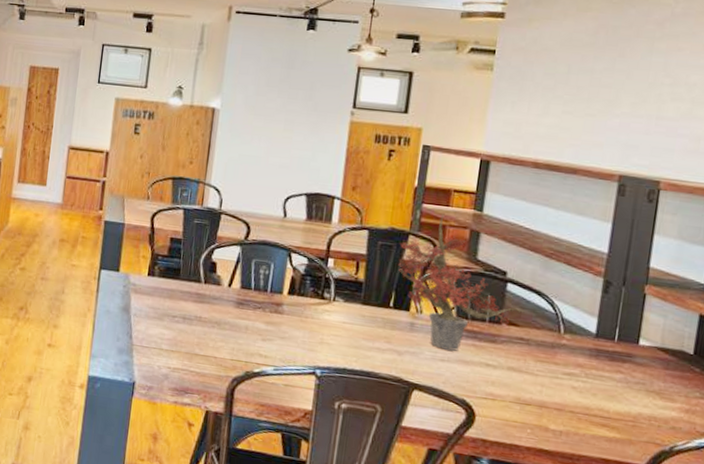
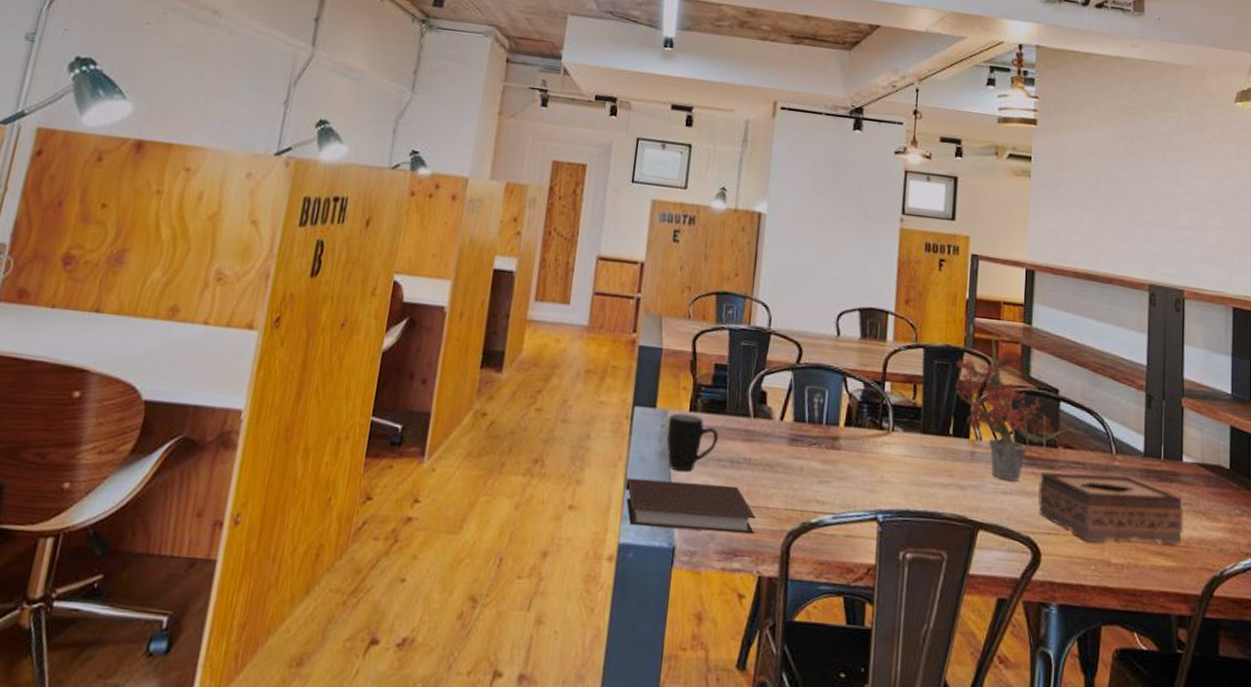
notebook: none [94,325,205,378] -> present [625,477,756,535]
mug: none [128,276,173,324] -> present [666,413,718,472]
tissue box: none [476,344,635,419] -> present [1038,472,1184,544]

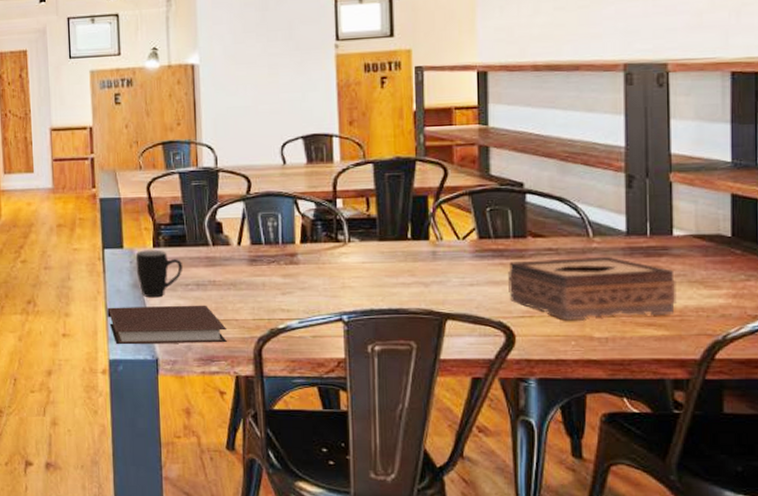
potted plant: present [955,328,1078,481] -> none [407,134,549,273]

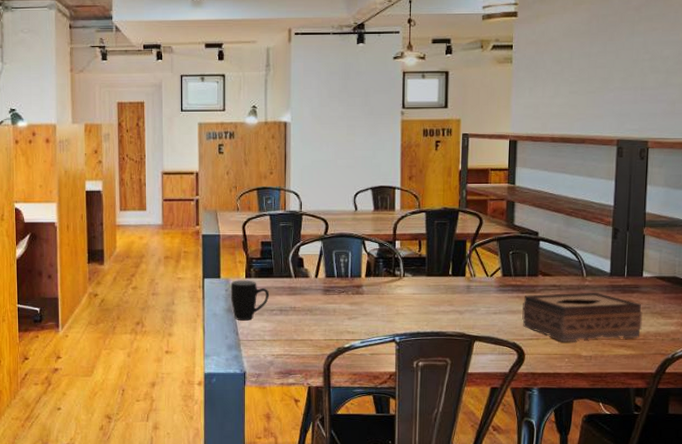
notebook: present [107,305,227,345] -> none [205,327,303,361]

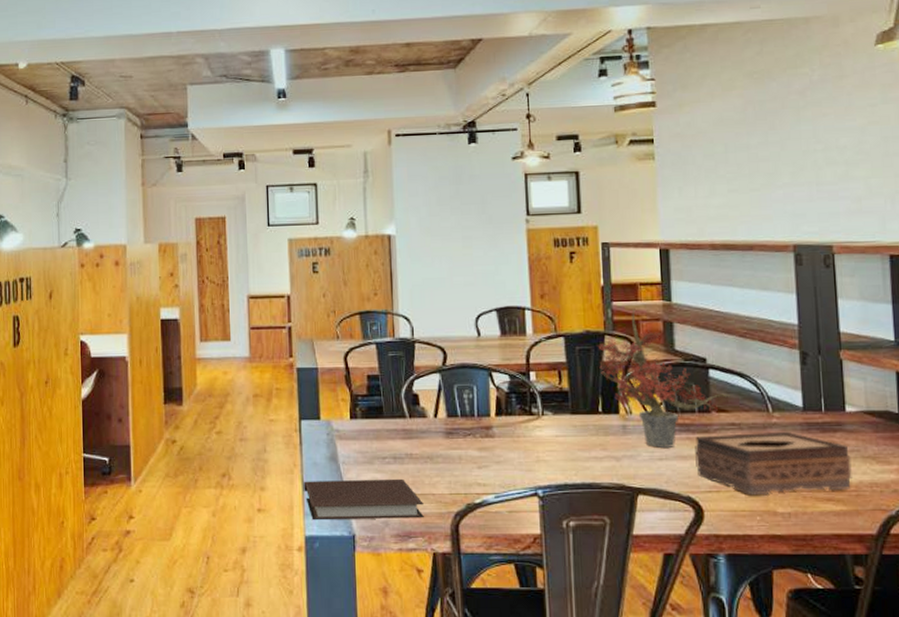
notebook: none [205,327,303,361] -> present [304,478,424,521]
mug: present [230,280,269,321] -> none [332,421,379,471]
potted plant: none [452,190,555,304] -> present [597,309,731,448]

